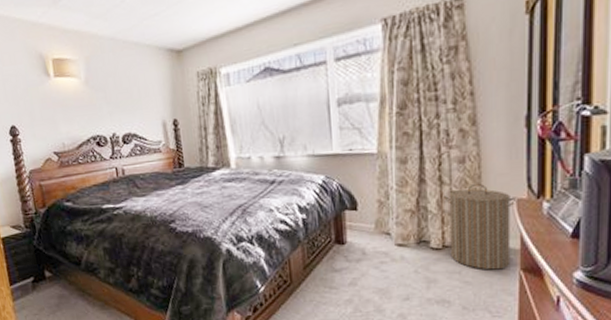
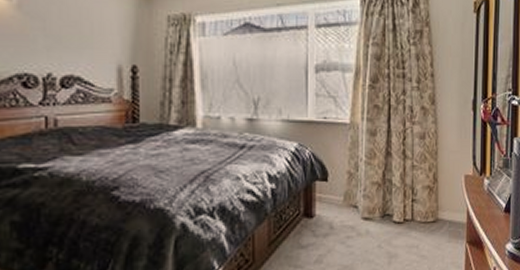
laundry hamper: present [442,183,517,270] -> none [405,158,465,244]

